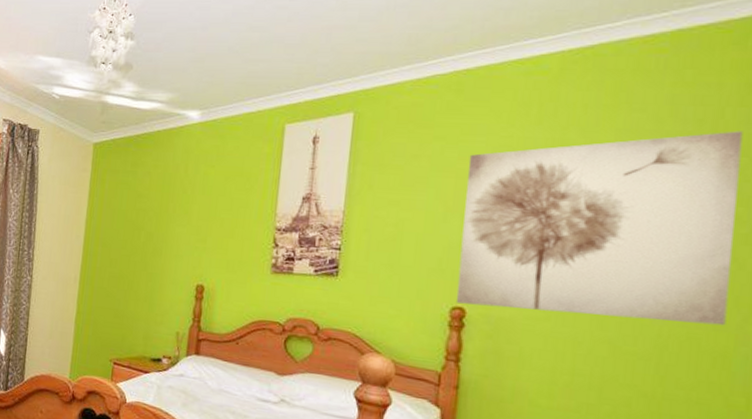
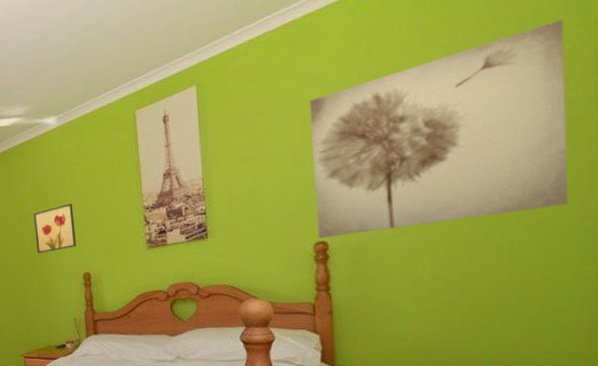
wall art: none [151,206,200,255] -> present [34,203,76,253]

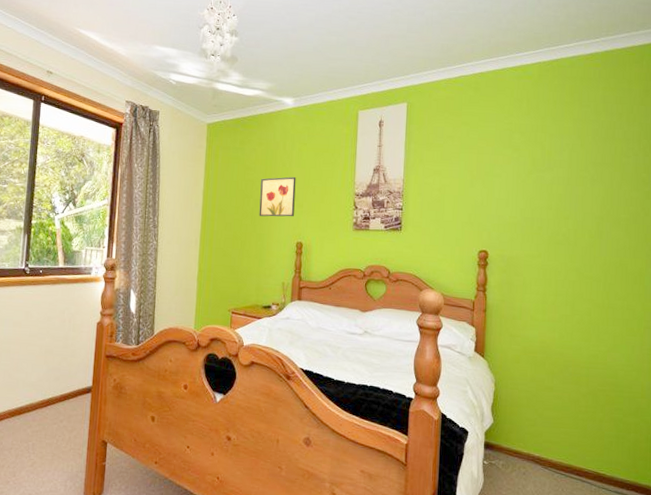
wall art: present [309,19,568,238] -> none [481,121,644,255]

